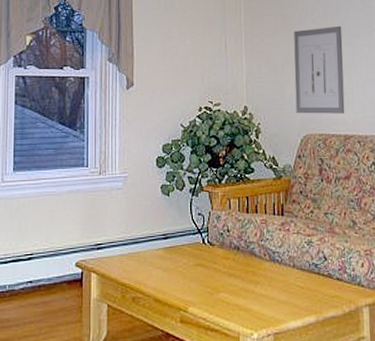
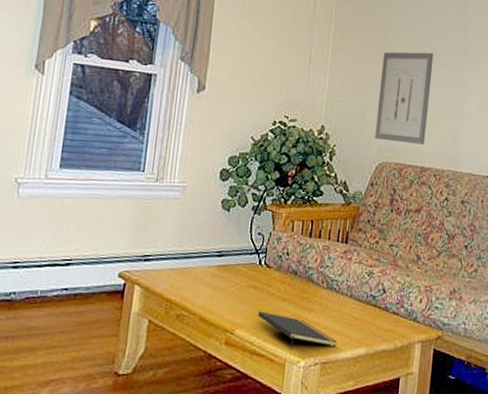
notepad: none [207,287,287,322] -> present [257,311,338,349]

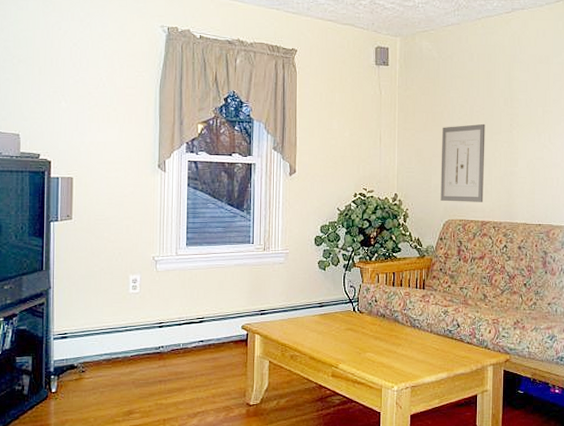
notepad: present [257,311,338,349] -> none [356,348,423,377]

